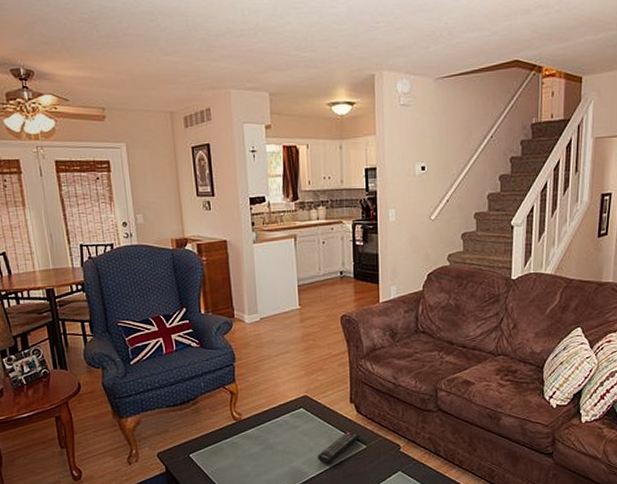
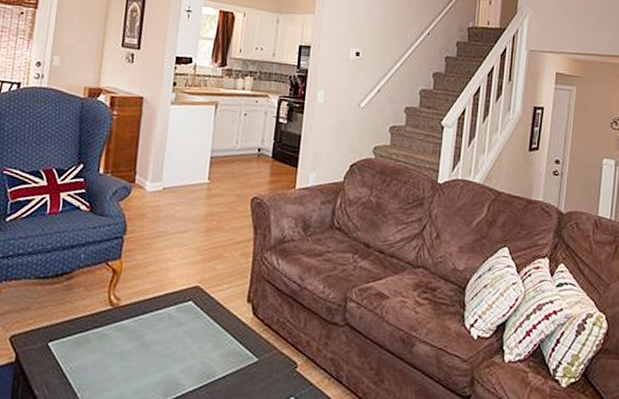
remote control: present [317,431,360,464] -> none [198,337,252,376]

